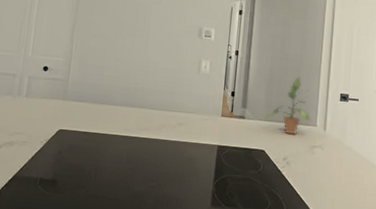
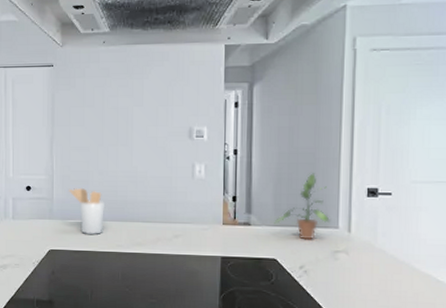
utensil holder: none [85,72,118,118] -> present [69,188,106,235]

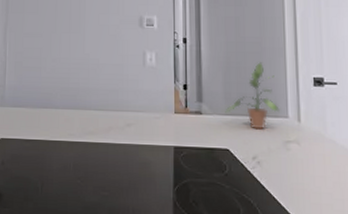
utensil holder: present [69,188,106,235] -> none [21,75,58,123]

